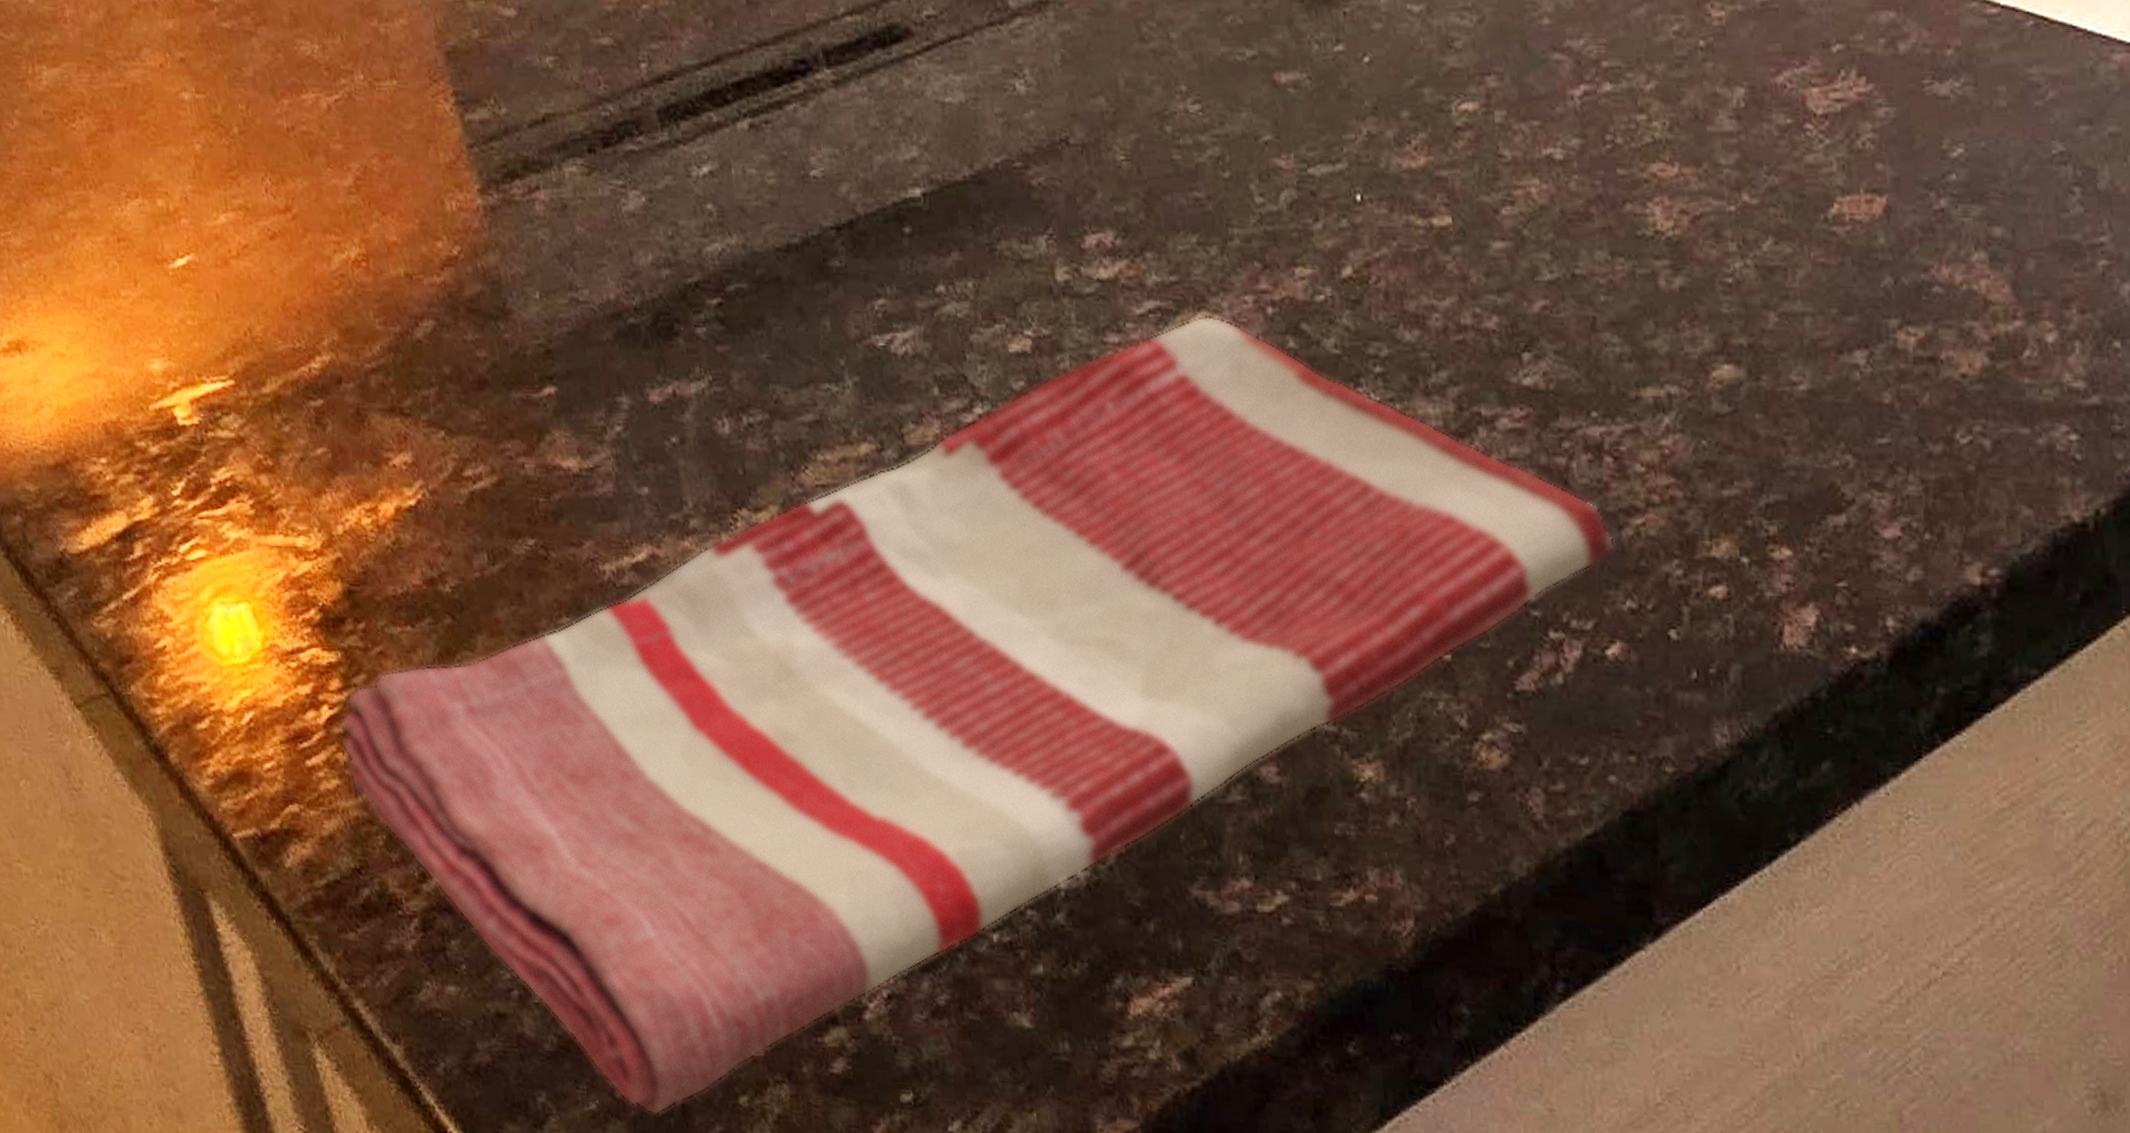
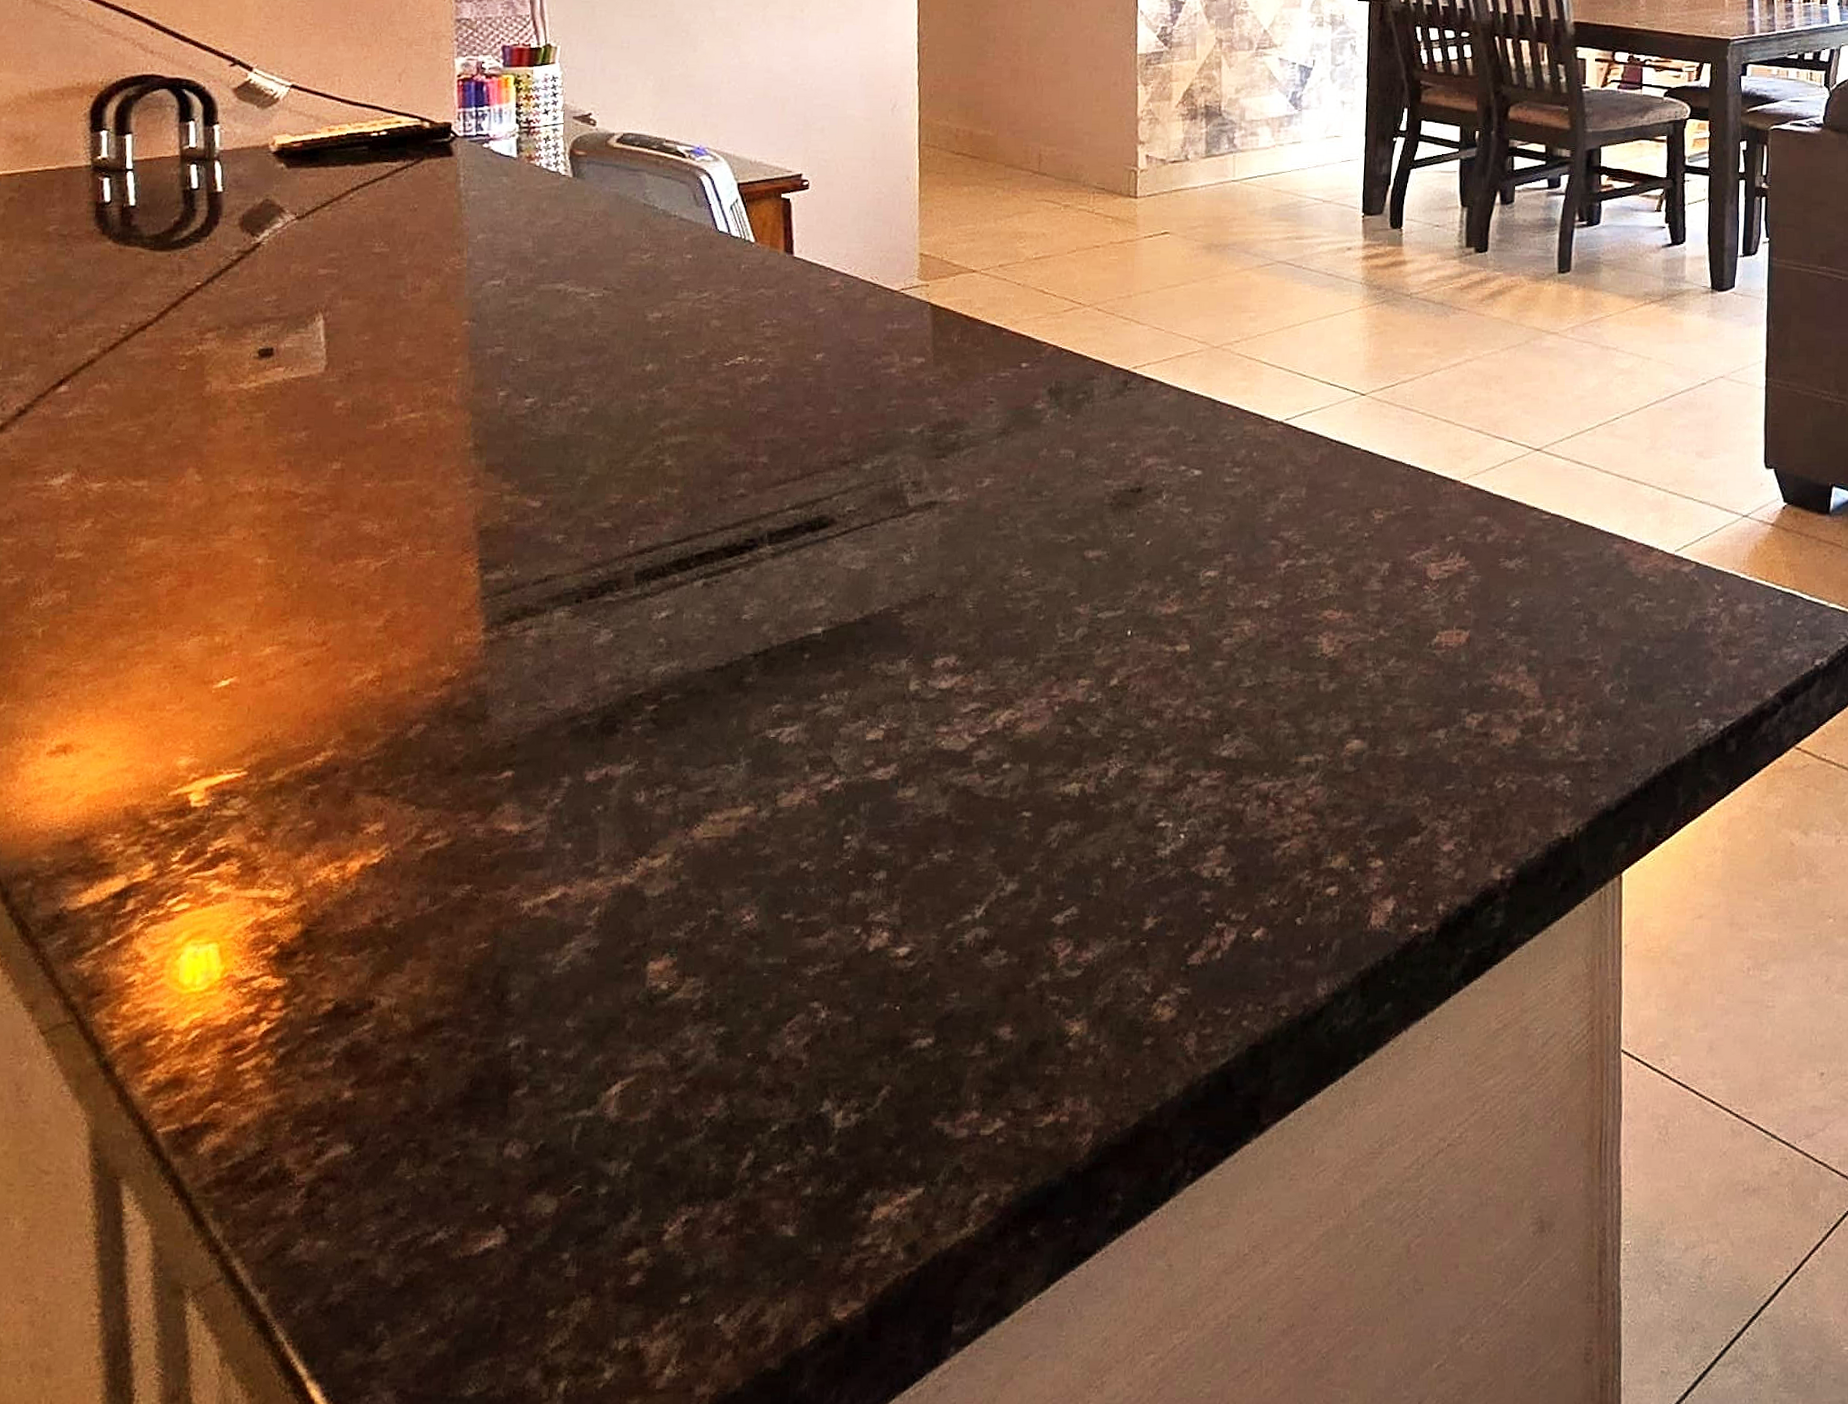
dish towel: present [340,315,1615,1115] -> none [271,712,1268,1332]

